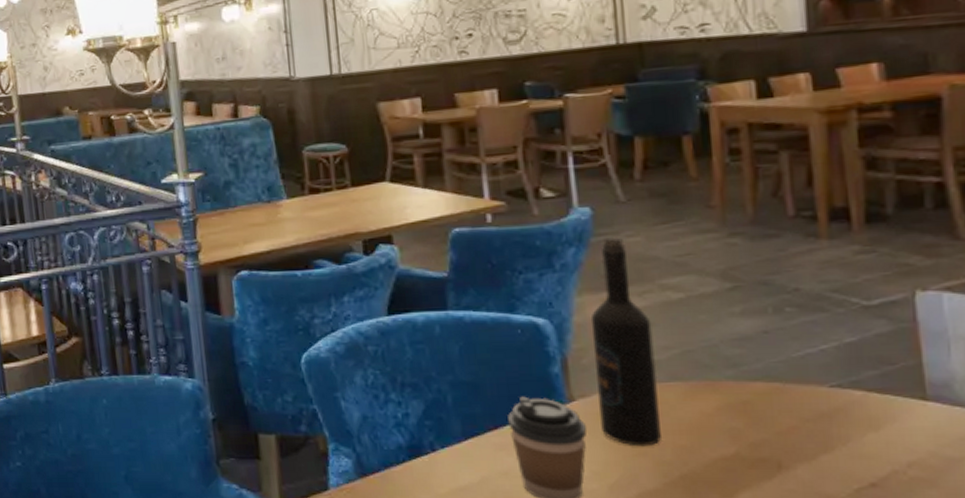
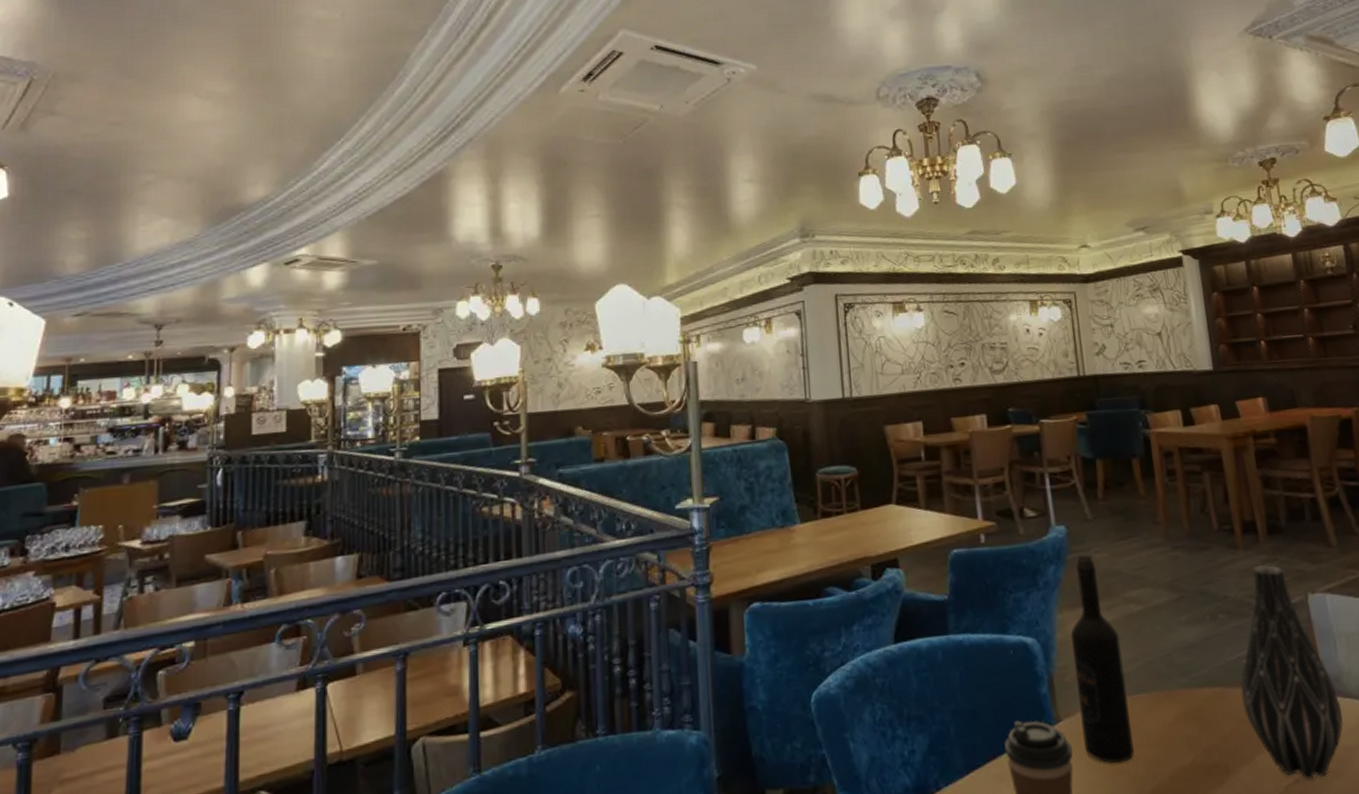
vase: none [806,256,949,486] -> present [1240,564,1343,780]

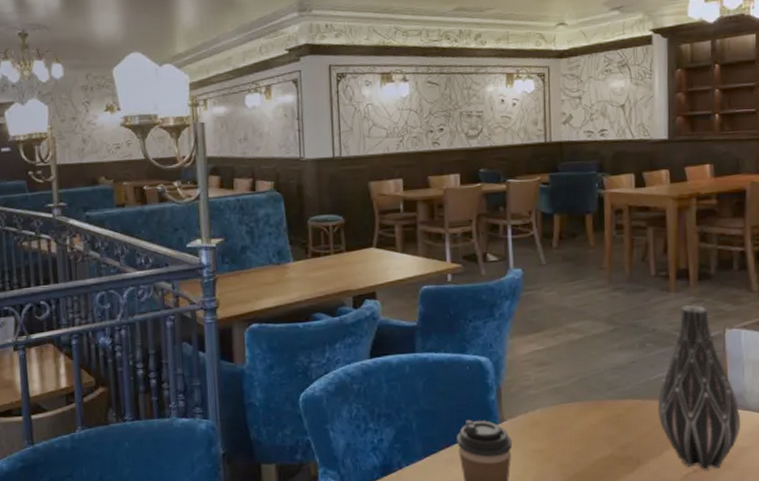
wine bottle: present [1070,553,1134,764] -> none [518,292,563,454]

